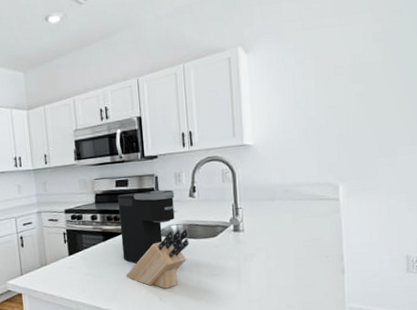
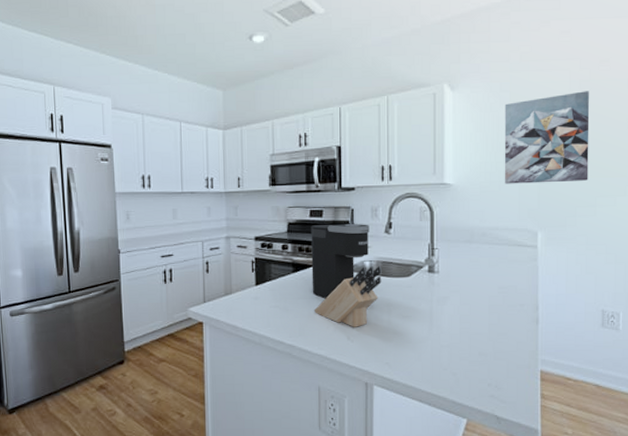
wall art: none [299,42,387,141] -> present [504,91,590,184]

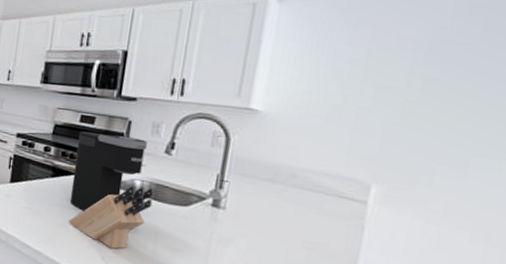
wall art: present [504,91,590,184] -> none [334,18,484,133]

